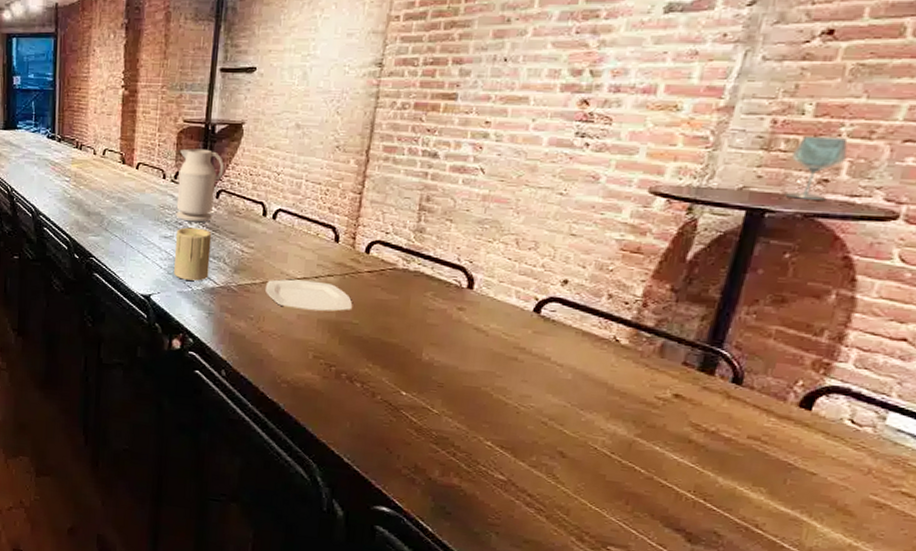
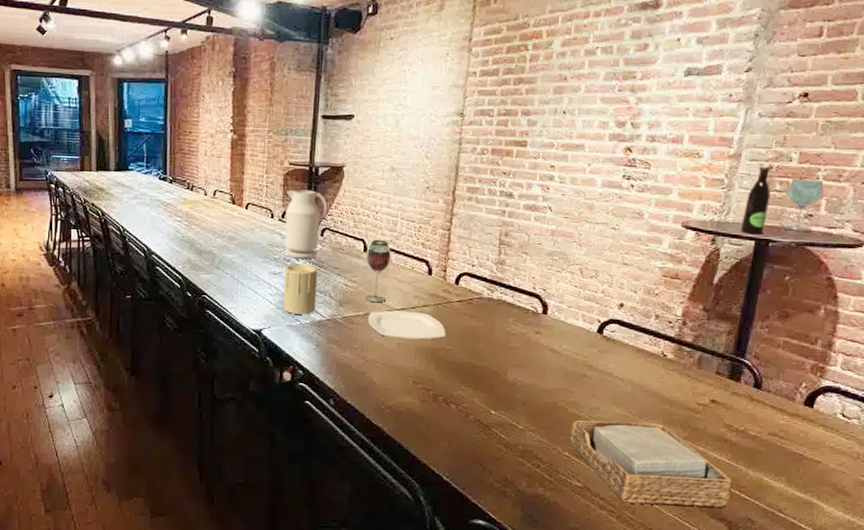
wineglass: none [264,202,293,271] -> present [366,239,391,303]
napkin holder: none [493,407,696,517] -> present [569,420,732,509]
bottle: none [726,120,776,203] -> present [740,166,772,234]

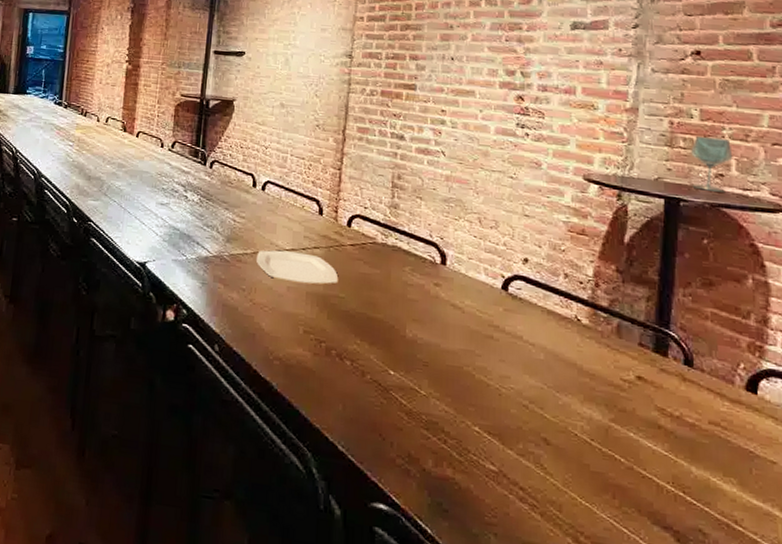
candle: present [283,264,318,315] -> none [169,195,206,249]
water jug: present [284,189,328,259] -> none [172,120,218,191]
wineglass: present [366,239,391,303] -> none [254,174,281,242]
napkin holder: present [569,420,732,509] -> none [479,389,674,513]
bottle: present [740,166,772,234] -> none [646,121,675,192]

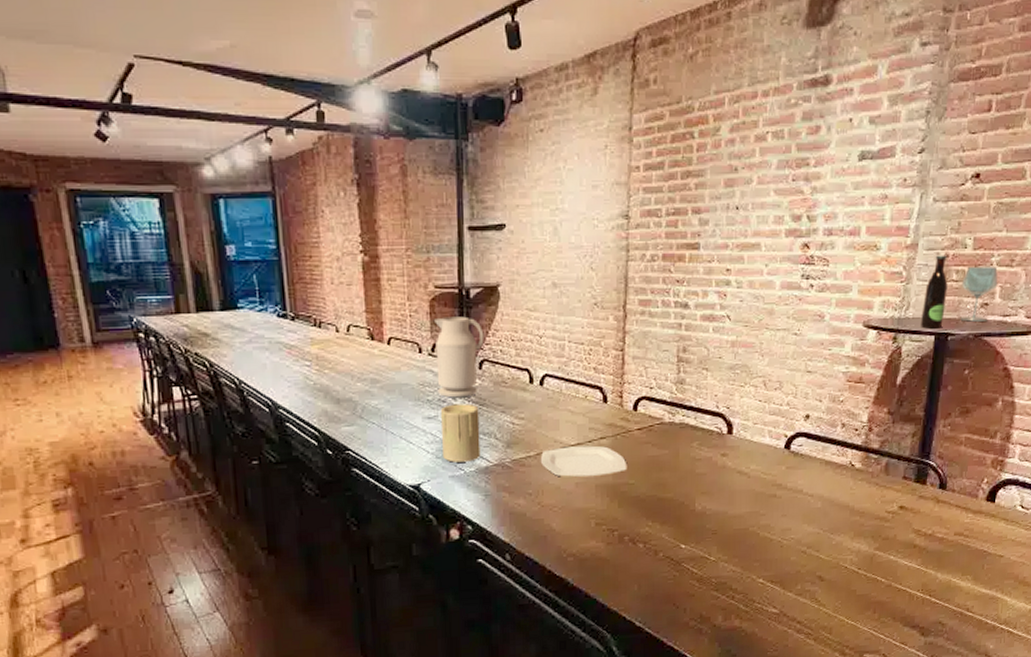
candle: none [169,195,206,249] -> present [440,403,481,462]
water jug: none [172,120,218,191] -> present [433,316,484,398]
bottle: none [646,121,675,192] -> present [920,255,948,329]

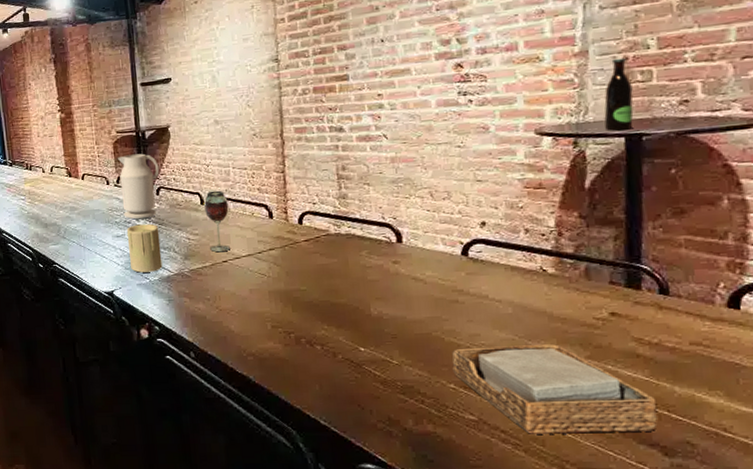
wineglass: none [534,367,560,440] -> present [204,190,230,253]
plate: present [540,445,626,478] -> none [215,256,297,285]
napkin holder: none [763,537,923,623] -> present [452,344,658,434]
wine glass: present [960,266,999,322] -> none [649,63,698,121]

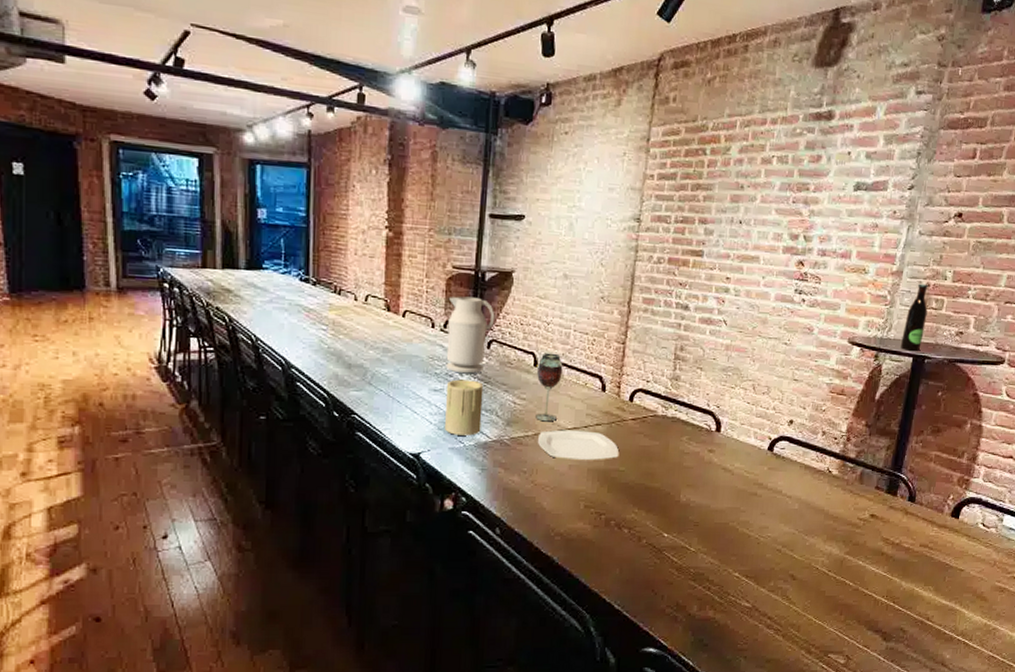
plate: none [215,256,297,285] -> present [537,429,619,461]
napkin holder: present [452,344,658,434] -> none [740,539,888,621]

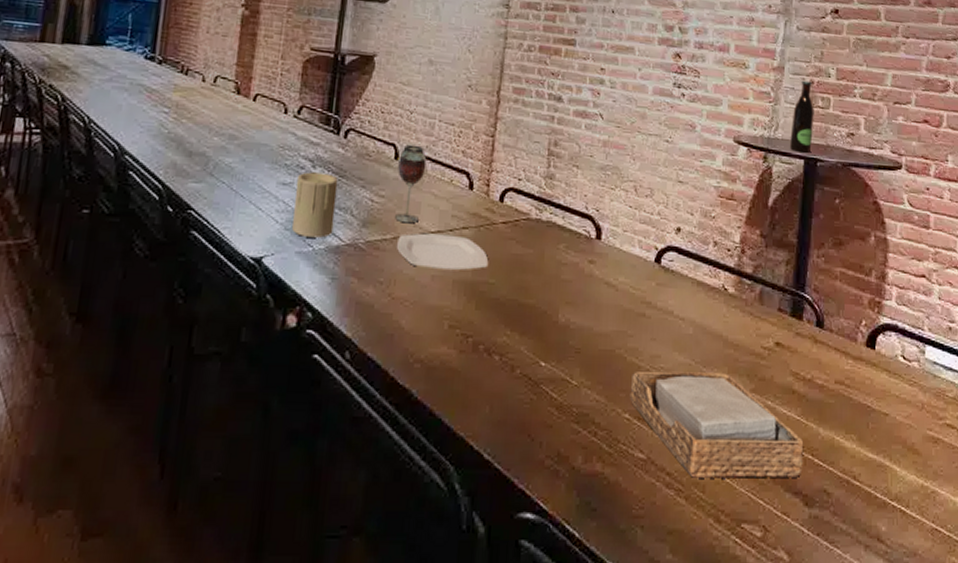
water jug: present [446,296,495,374] -> none [297,80,354,167]
napkin holder: none [740,539,888,621] -> present [630,371,804,479]

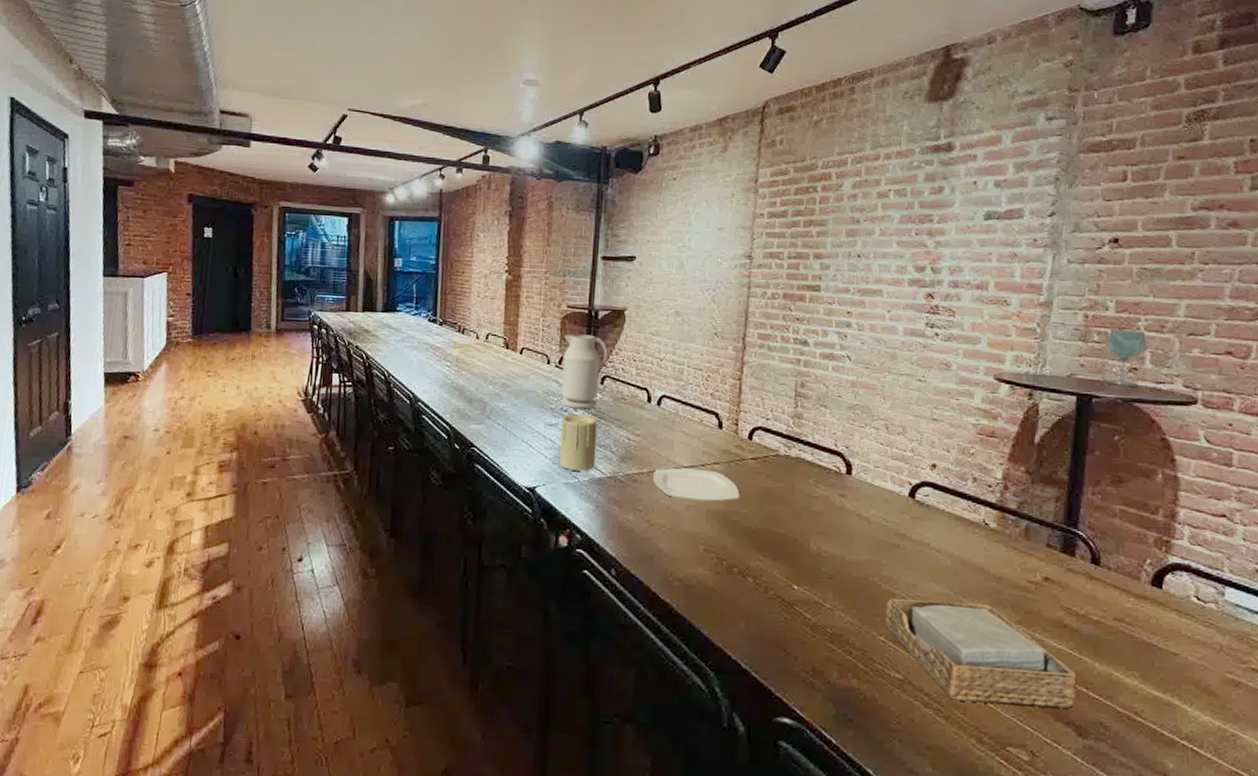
water jug: none [297,80,354,167] -> present [560,334,608,409]
wineglass: present [395,144,427,224] -> none [650,388,677,459]
bottle: present [789,80,814,153] -> none [1058,315,1089,389]
wine glass: none [827,95,862,151] -> present [1104,328,1148,387]

